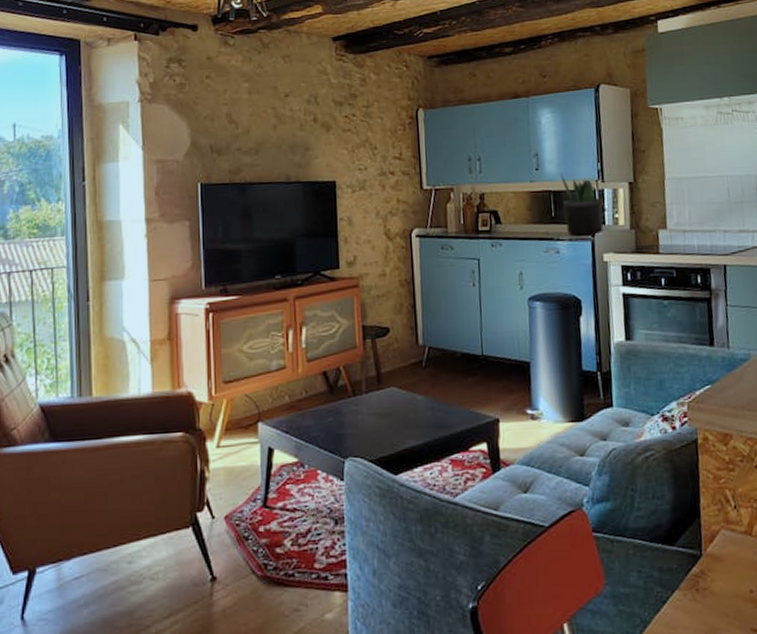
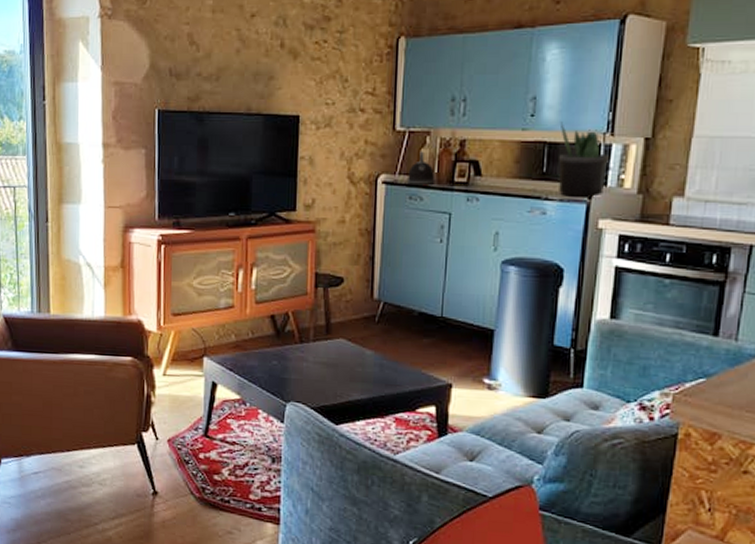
kettle: none [438,205,463,237] -> present [407,151,435,186]

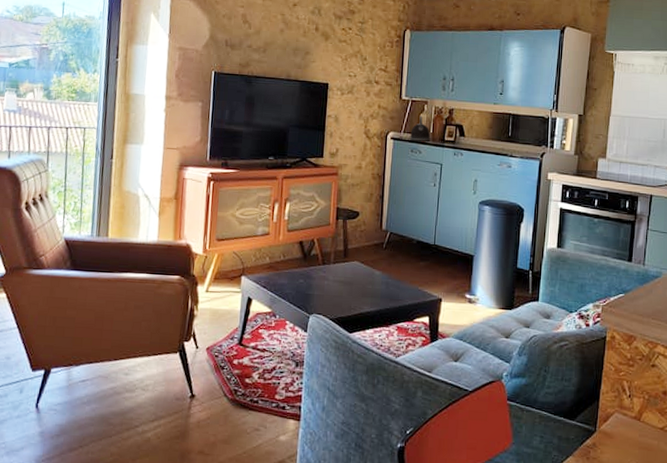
planter: present [559,121,609,197] -> none [520,99,554,156]

